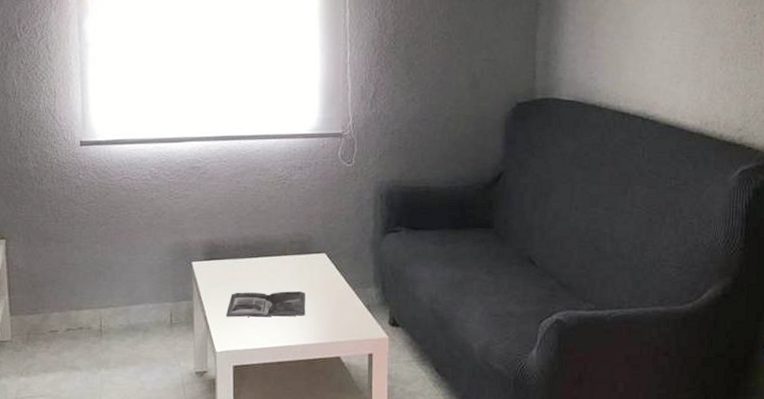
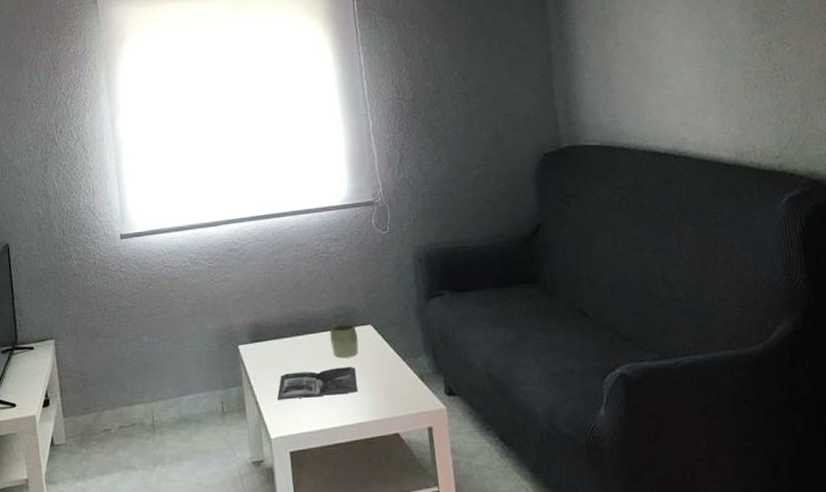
mug: none [284,249,311,283] -> present [330,323,359,359]

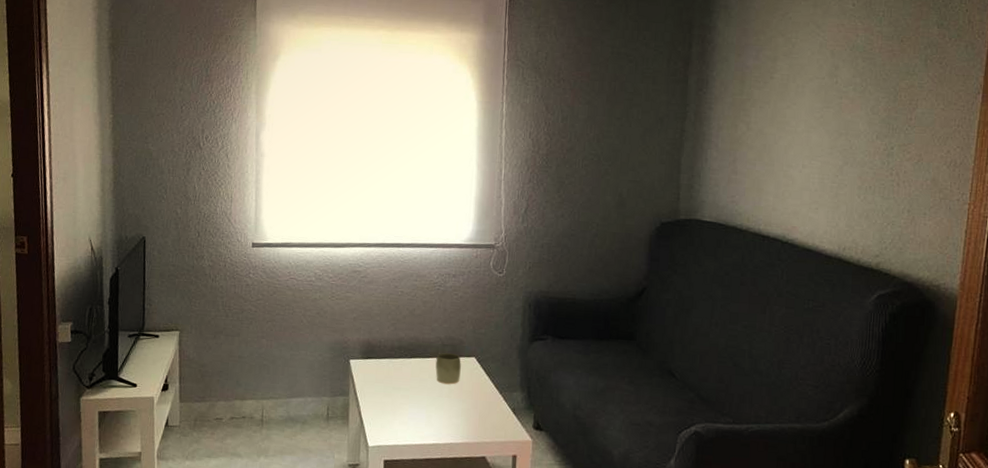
magazine: present [276,367,358,400] -> none [378,390,455,416]

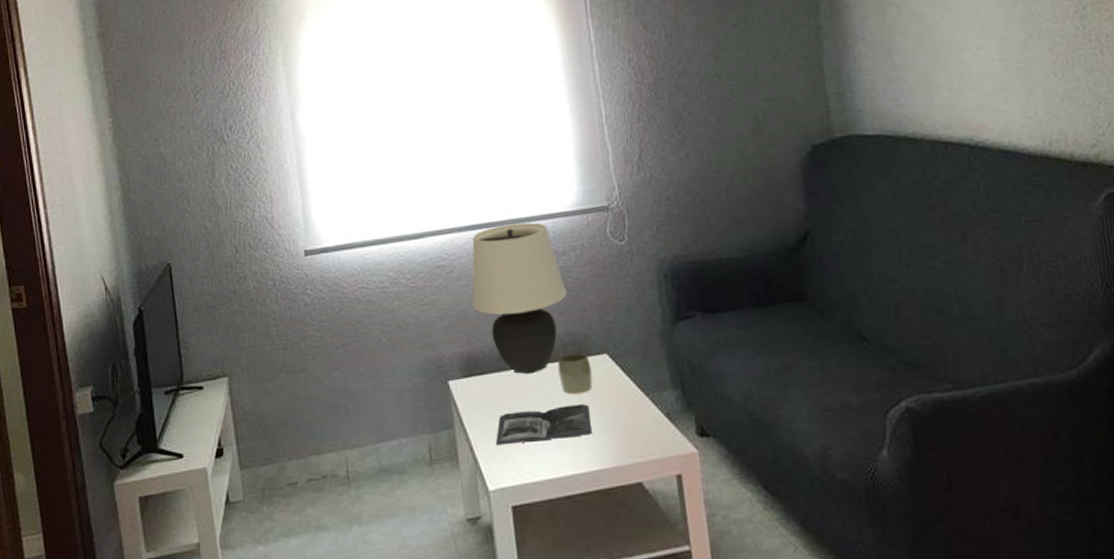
table lamp: none [377,247,452,364] -> present [472,222,567,375]
magazine: none [378,390,455,416] -> present [495,404,593,446]

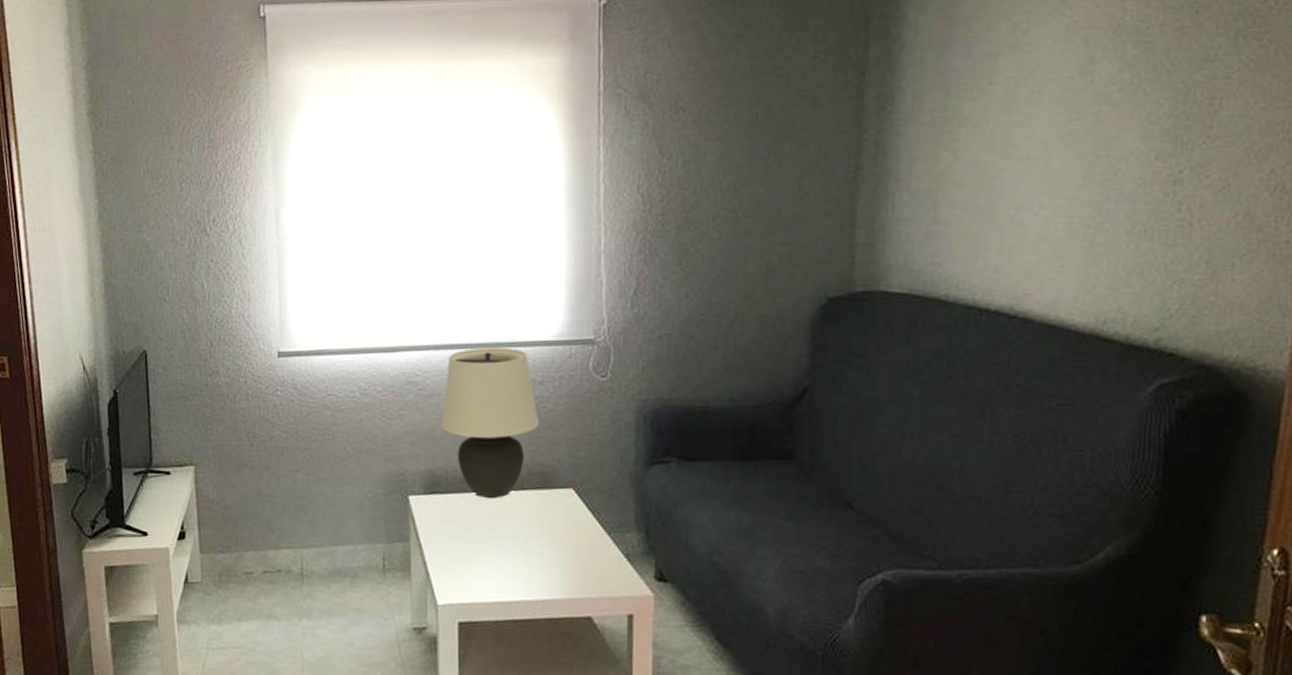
magazine: present [495,404,593,446] -> none [448,533,549,565]
mug: present [557,352,593,395] -> none [520,483,555,525]

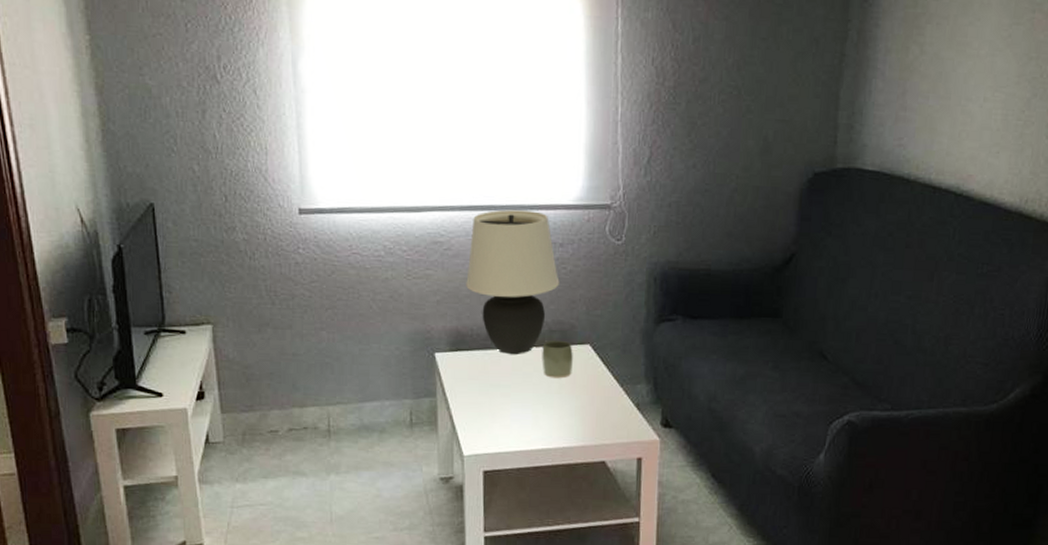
mug: none [520,483,555,525] -> present [542,340,573,379]

